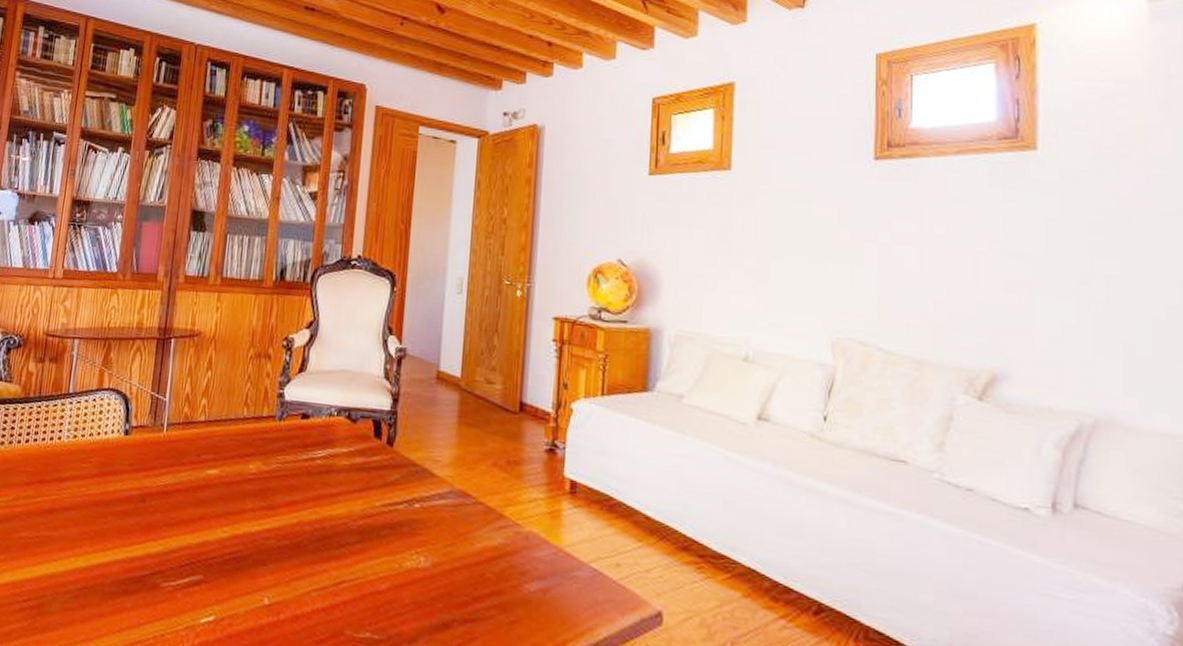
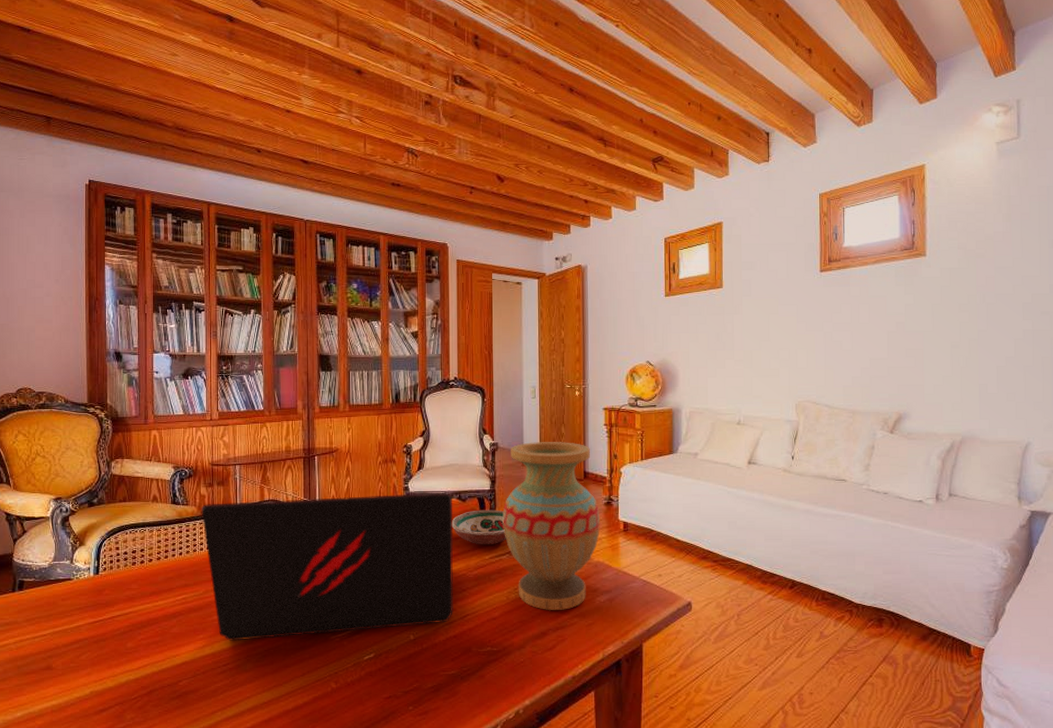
laptop: none [23,383,340,588] -> present [201,492,454,641]
decorative bowl: none [334,436,407,488] -> present [451,509,507,545]
vase: none [403,352,538,595] -> present [502,442,600,610]

